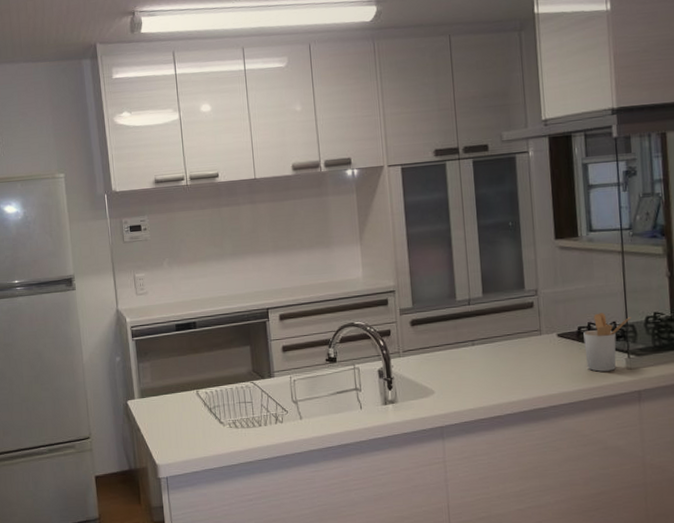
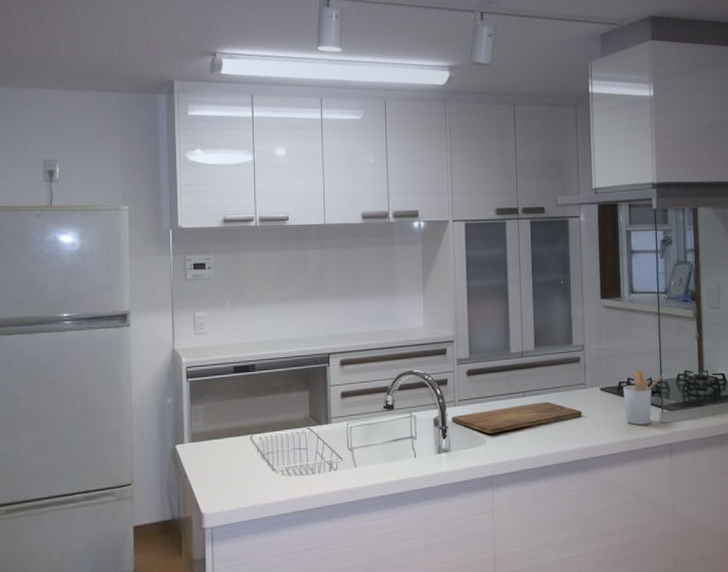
cutting board: none [397,349,538,384] -> present [452,401,583,434]

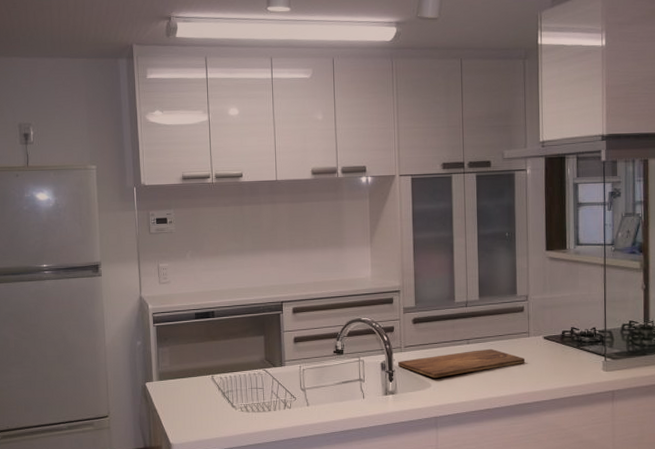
utensil holder: present [623,369,665,425] -> none [567,319,610,372]

